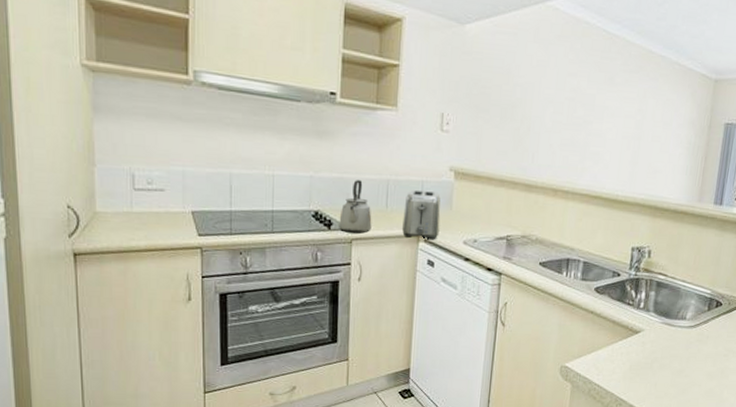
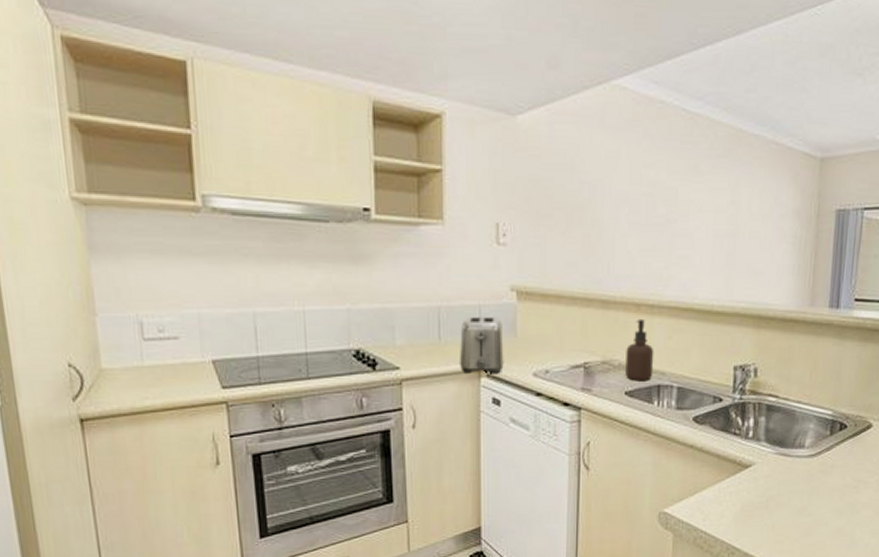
kettle: present [339,180,372,235] -> none [385,310,424,374]
soap dispenser: none [541,202,566,255] -> present [625,318,654,381]

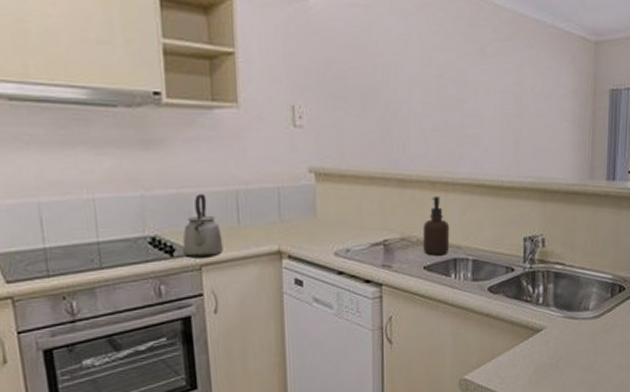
kettle: none [385,310,424,374] -> present [182,194,224,260]
toaster: present [458,316,504,375] -> none [259,198,305,257]

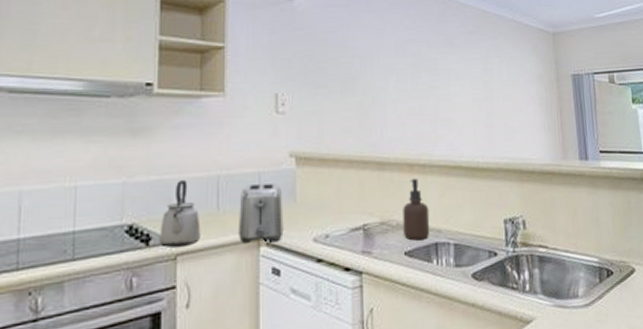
toaster: none [259,198,305,257] -> present [237,182,284,245]

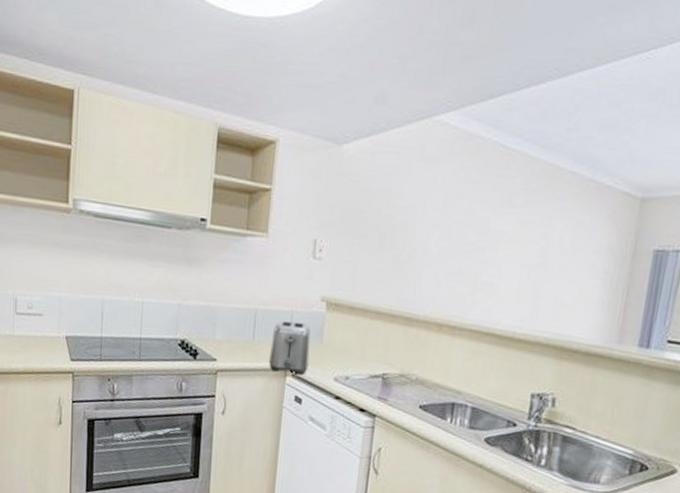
kettle: present [159,180,201,249] -> none [204,309,238,366]
soap dispenser: present [403,178,430,241] -> none [421,338,452,398]

